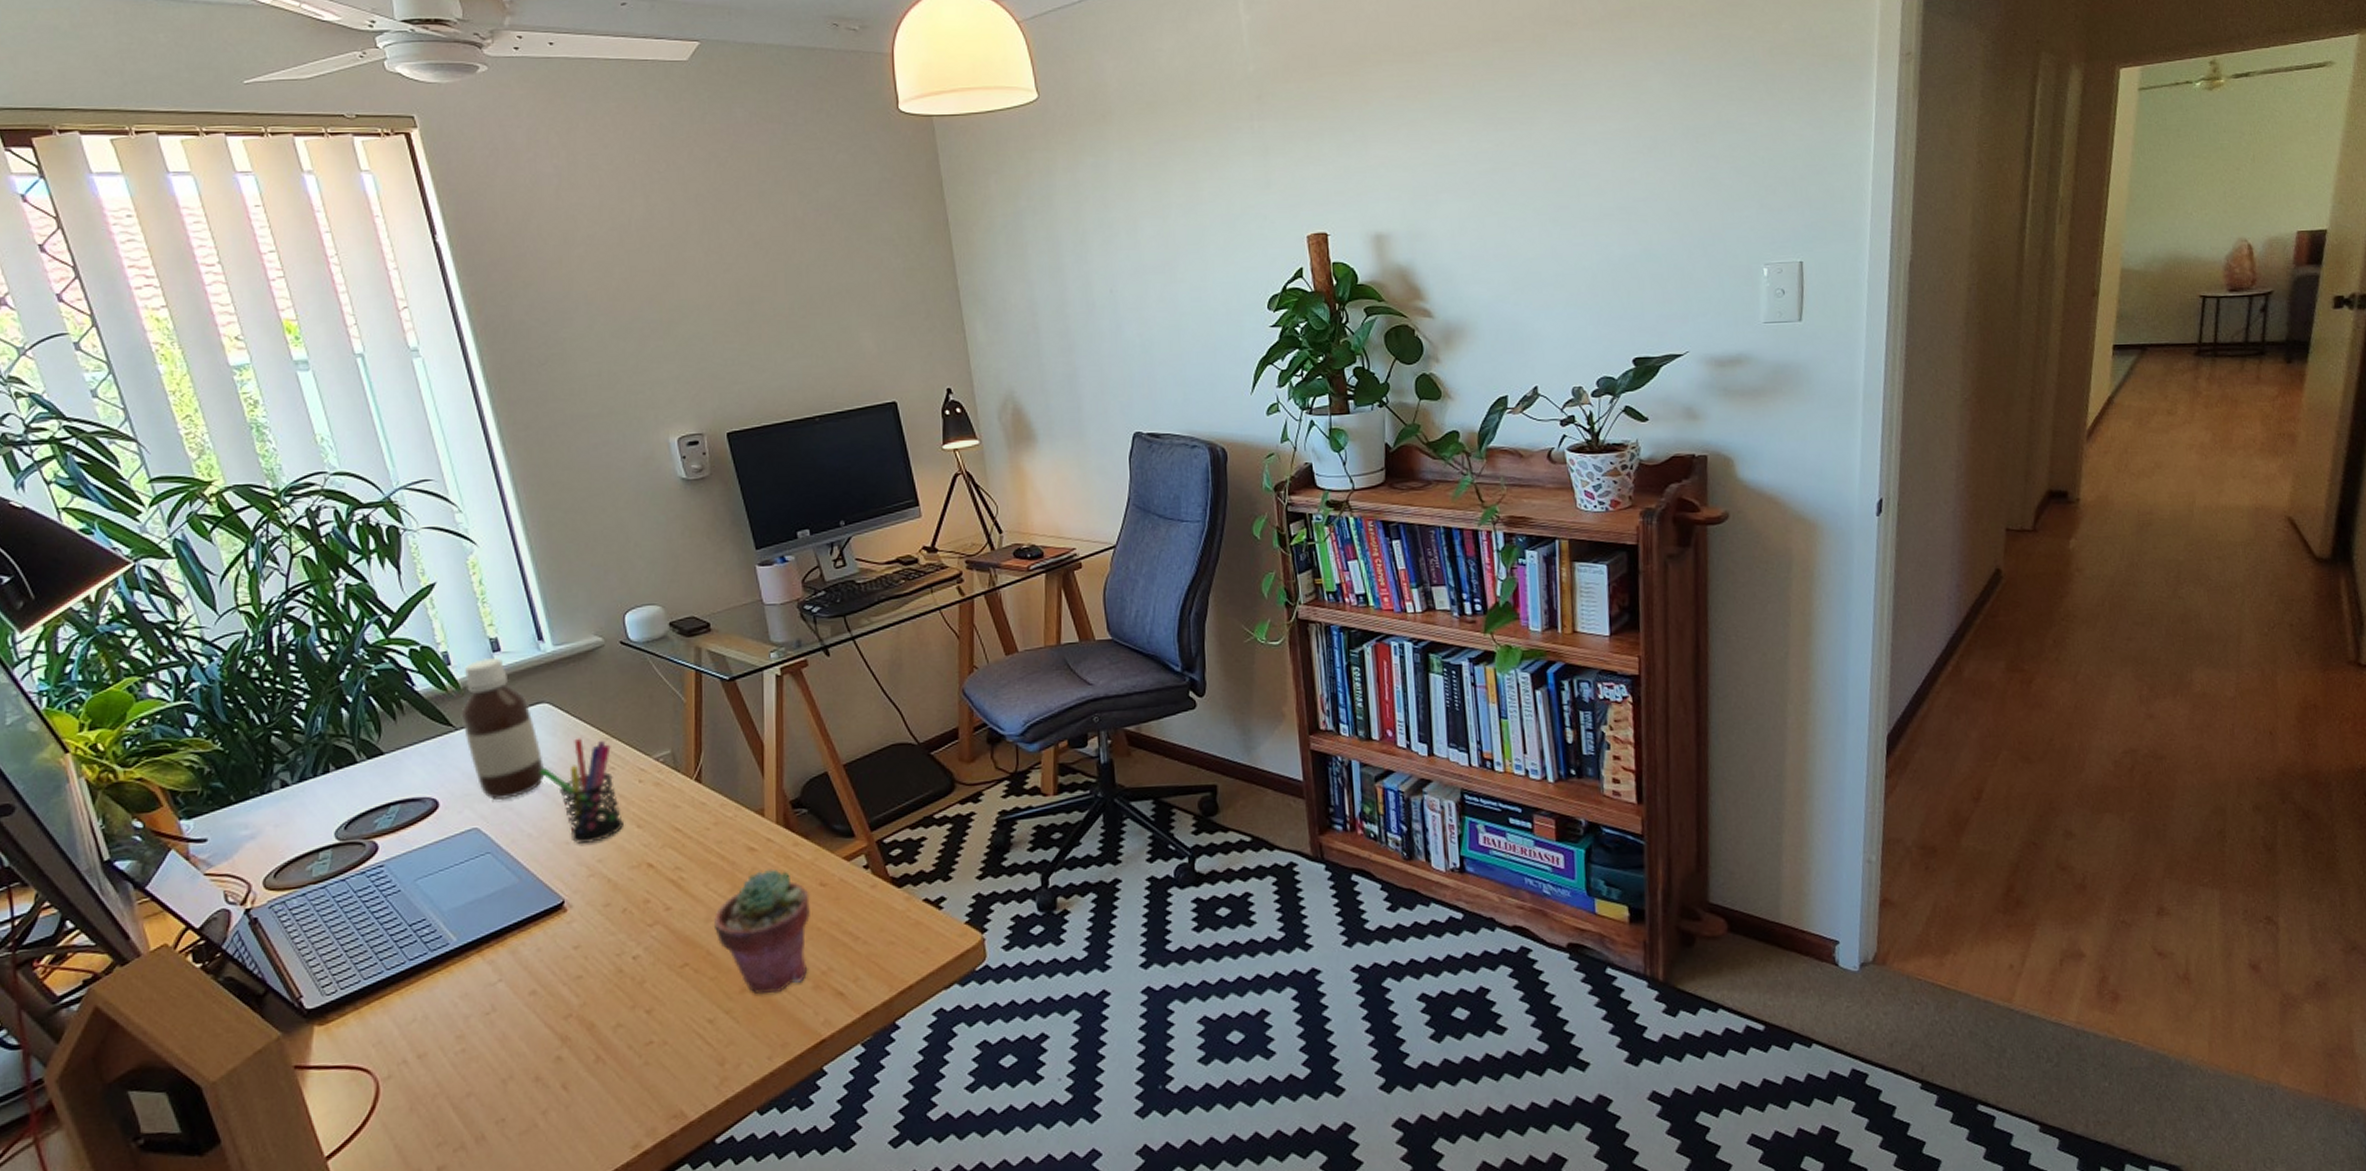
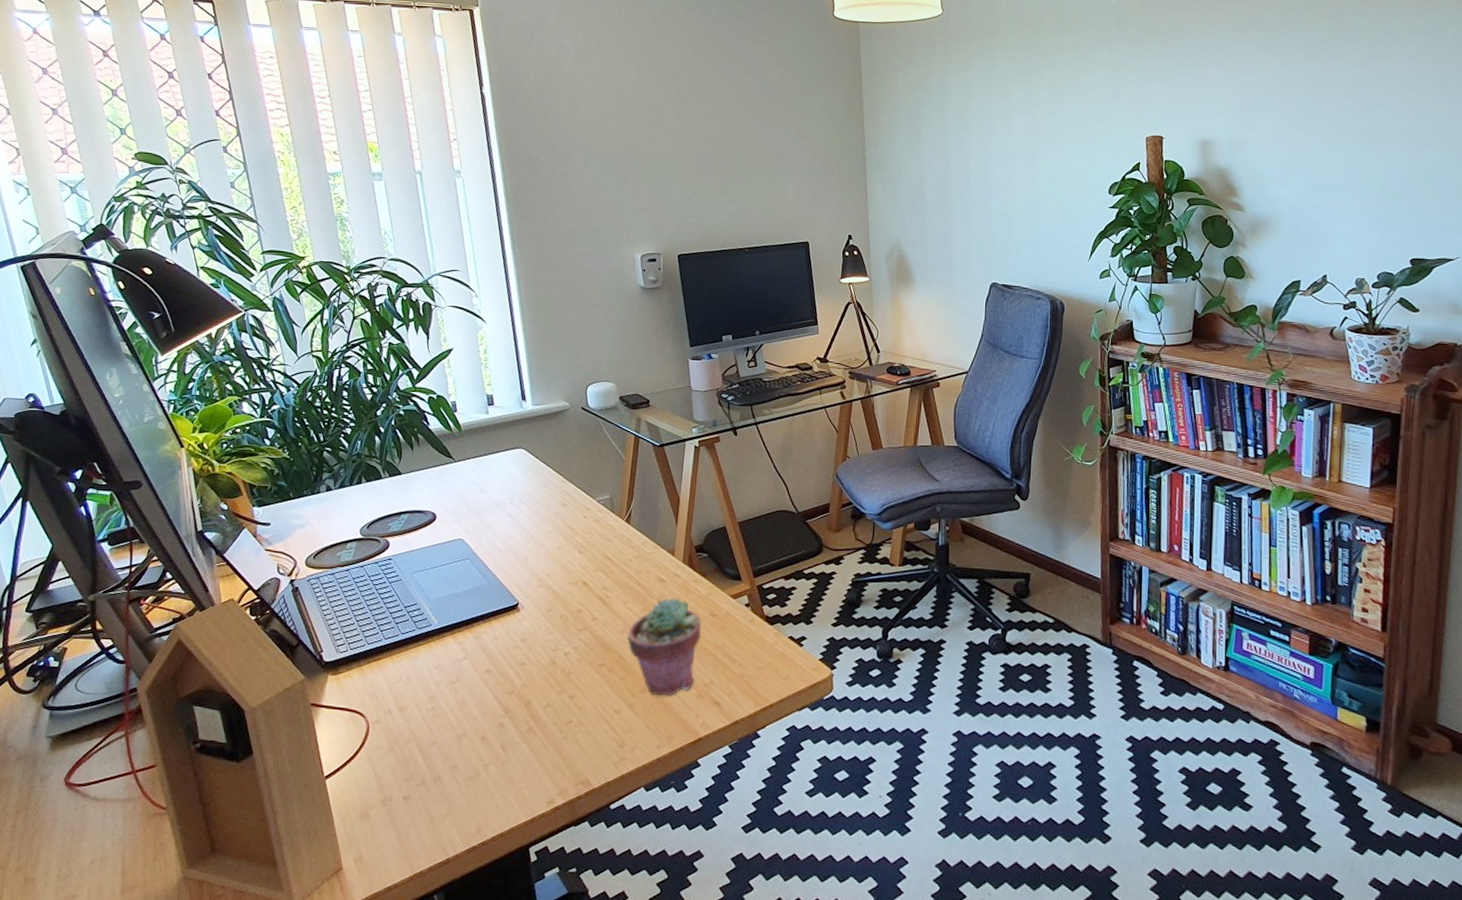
bottle: present [461,658,544,801] -> none [459,410,515,520]
pen holder: present [540,738,623,843] -> none [512,478,569,560]

